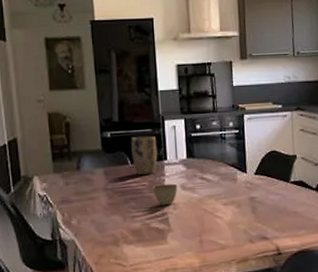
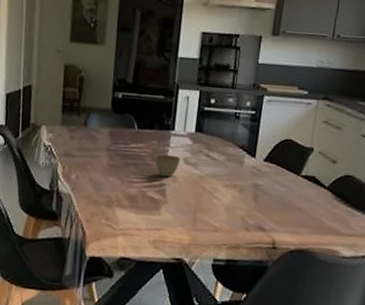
plant pot: present [131,135,158,175] -> none [139,102,167,142]

